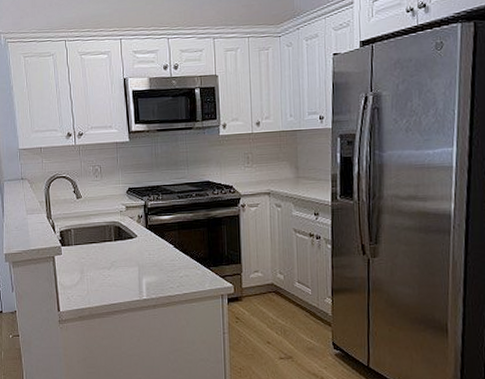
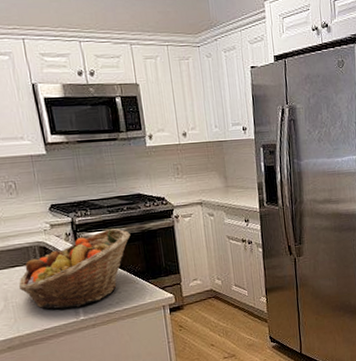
fruit basket: none [93,214,197,287] -> present [18,228,131,309]

